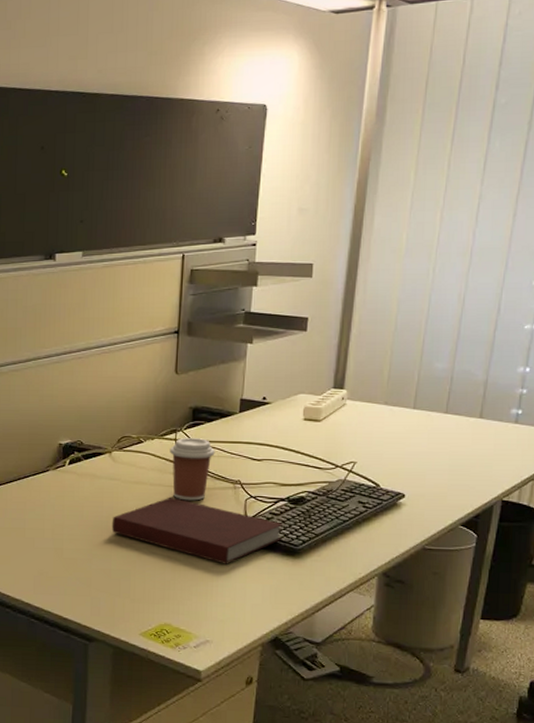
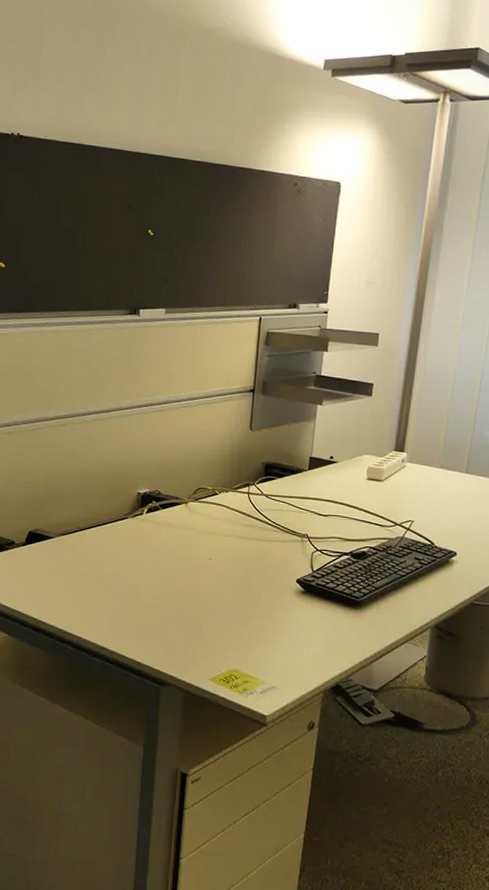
notebook: present [111,497,284,564] -> none [185,547,346,614]
coffee cup: present [170,437,215,501] -> none [242,491,285,552]

